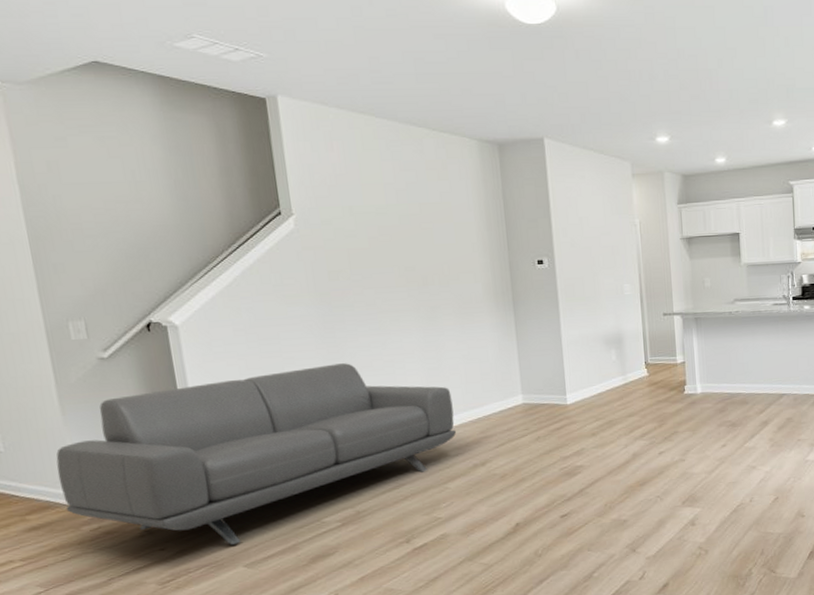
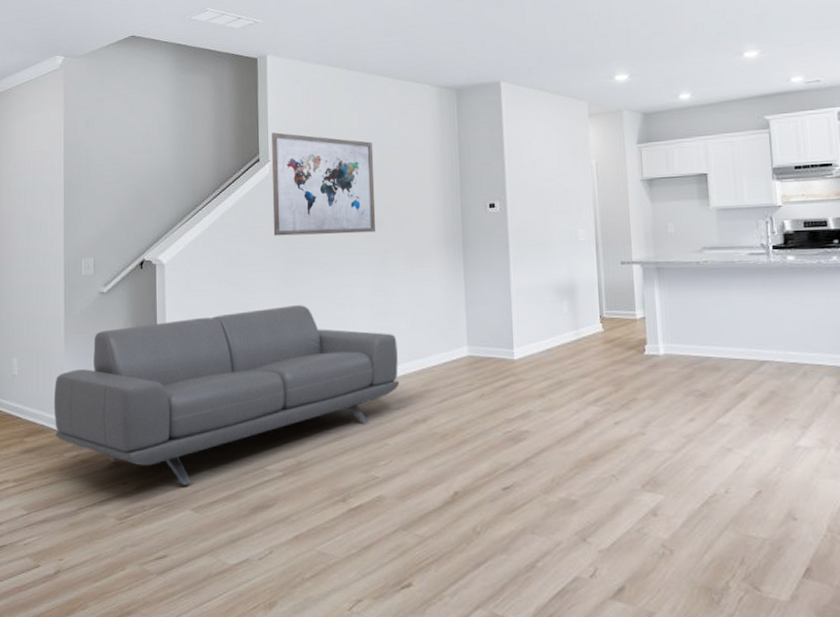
wall art: none [292,183,422,294] -> present [272,132,376,236]

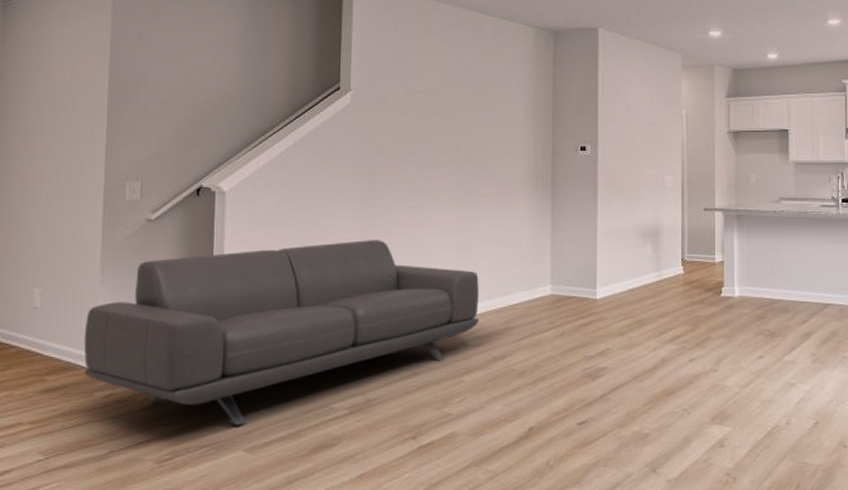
wall art: present [272,132,376,236] -> none [351,61,465,169]

